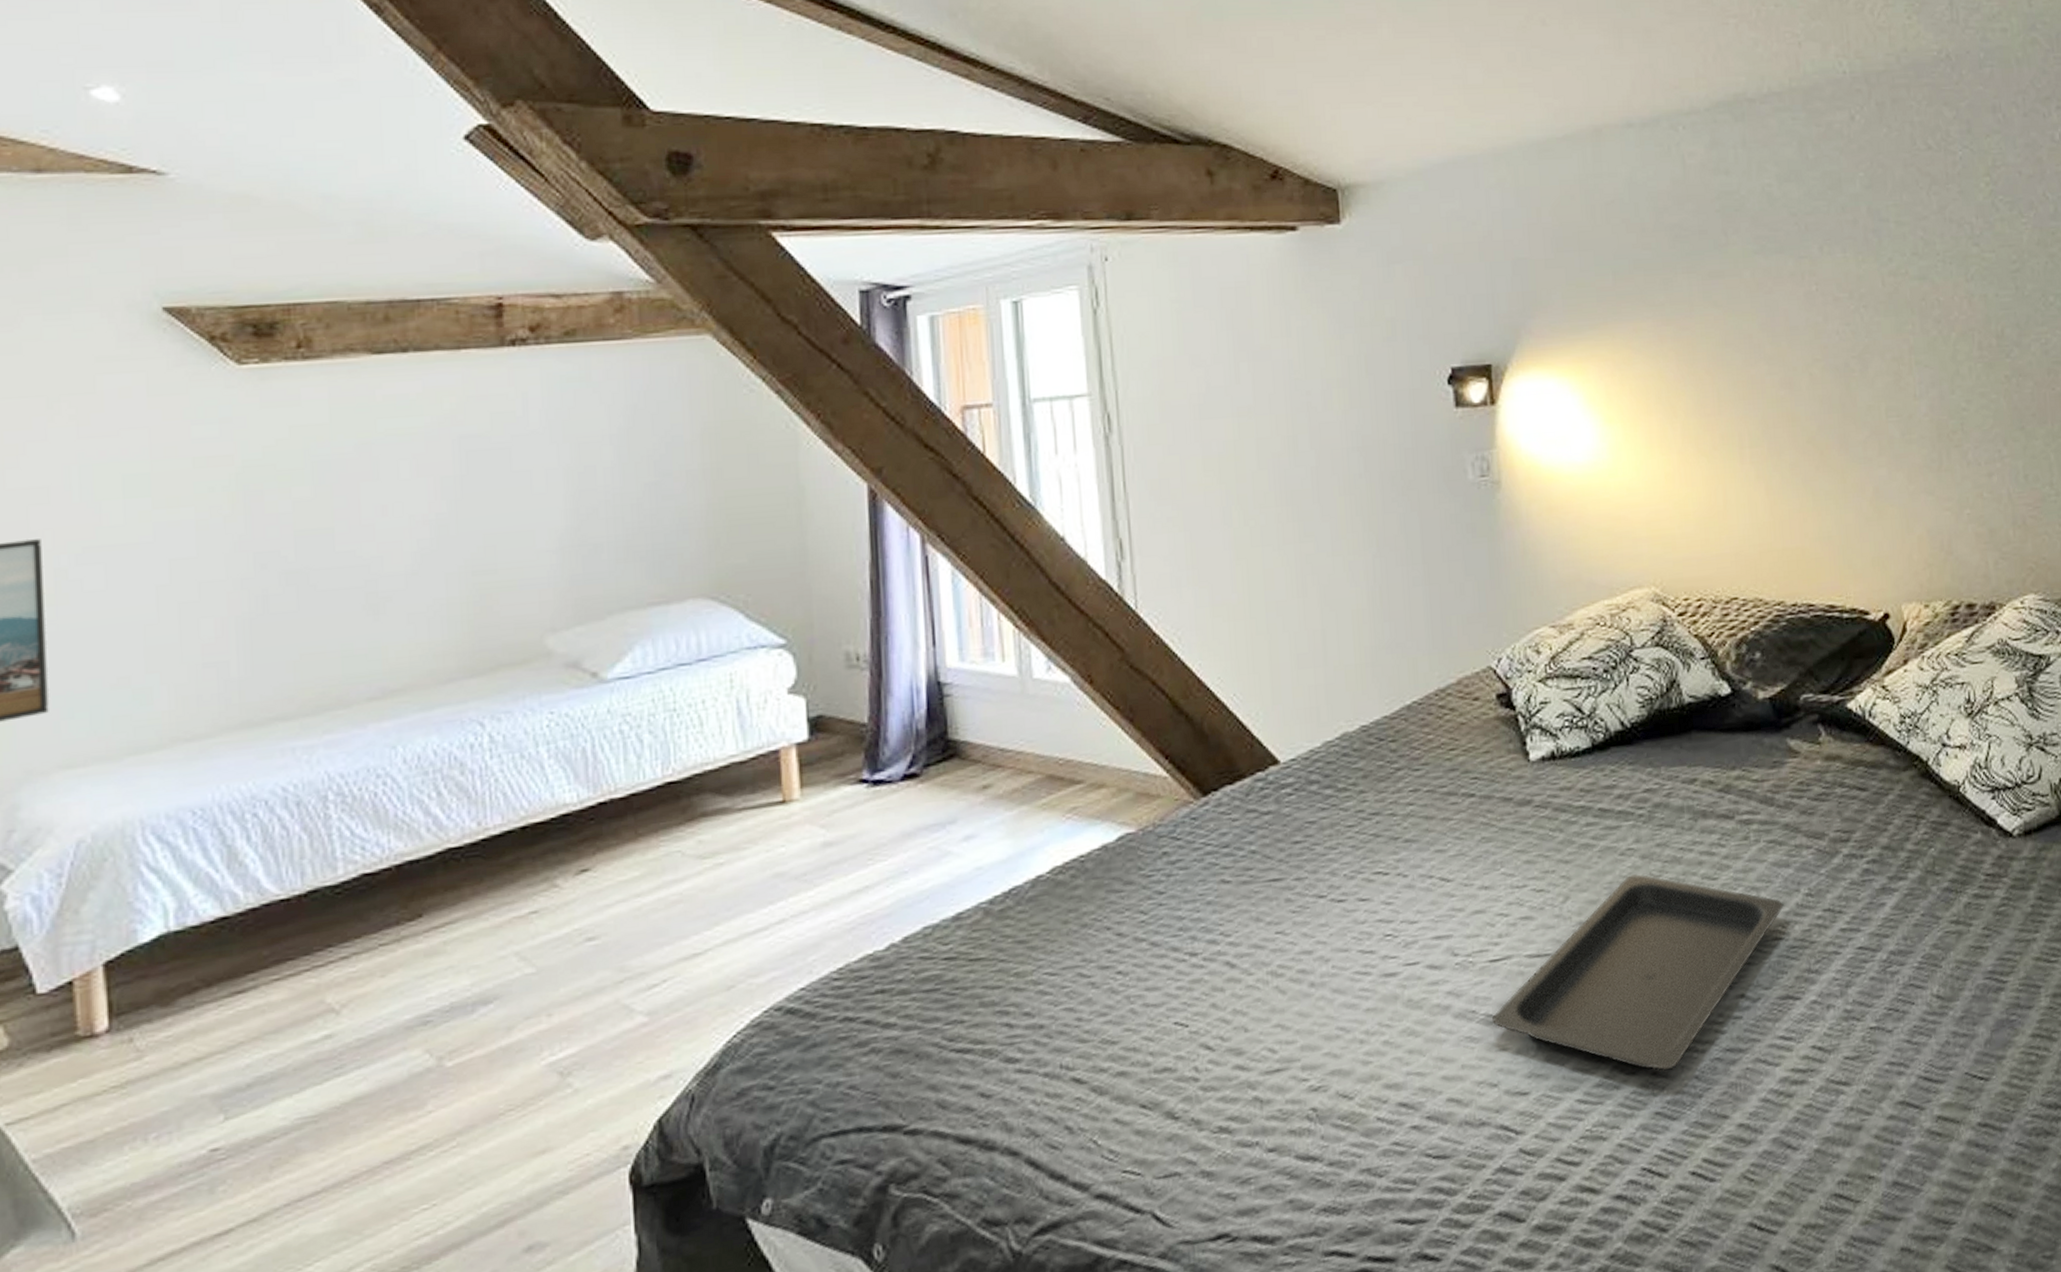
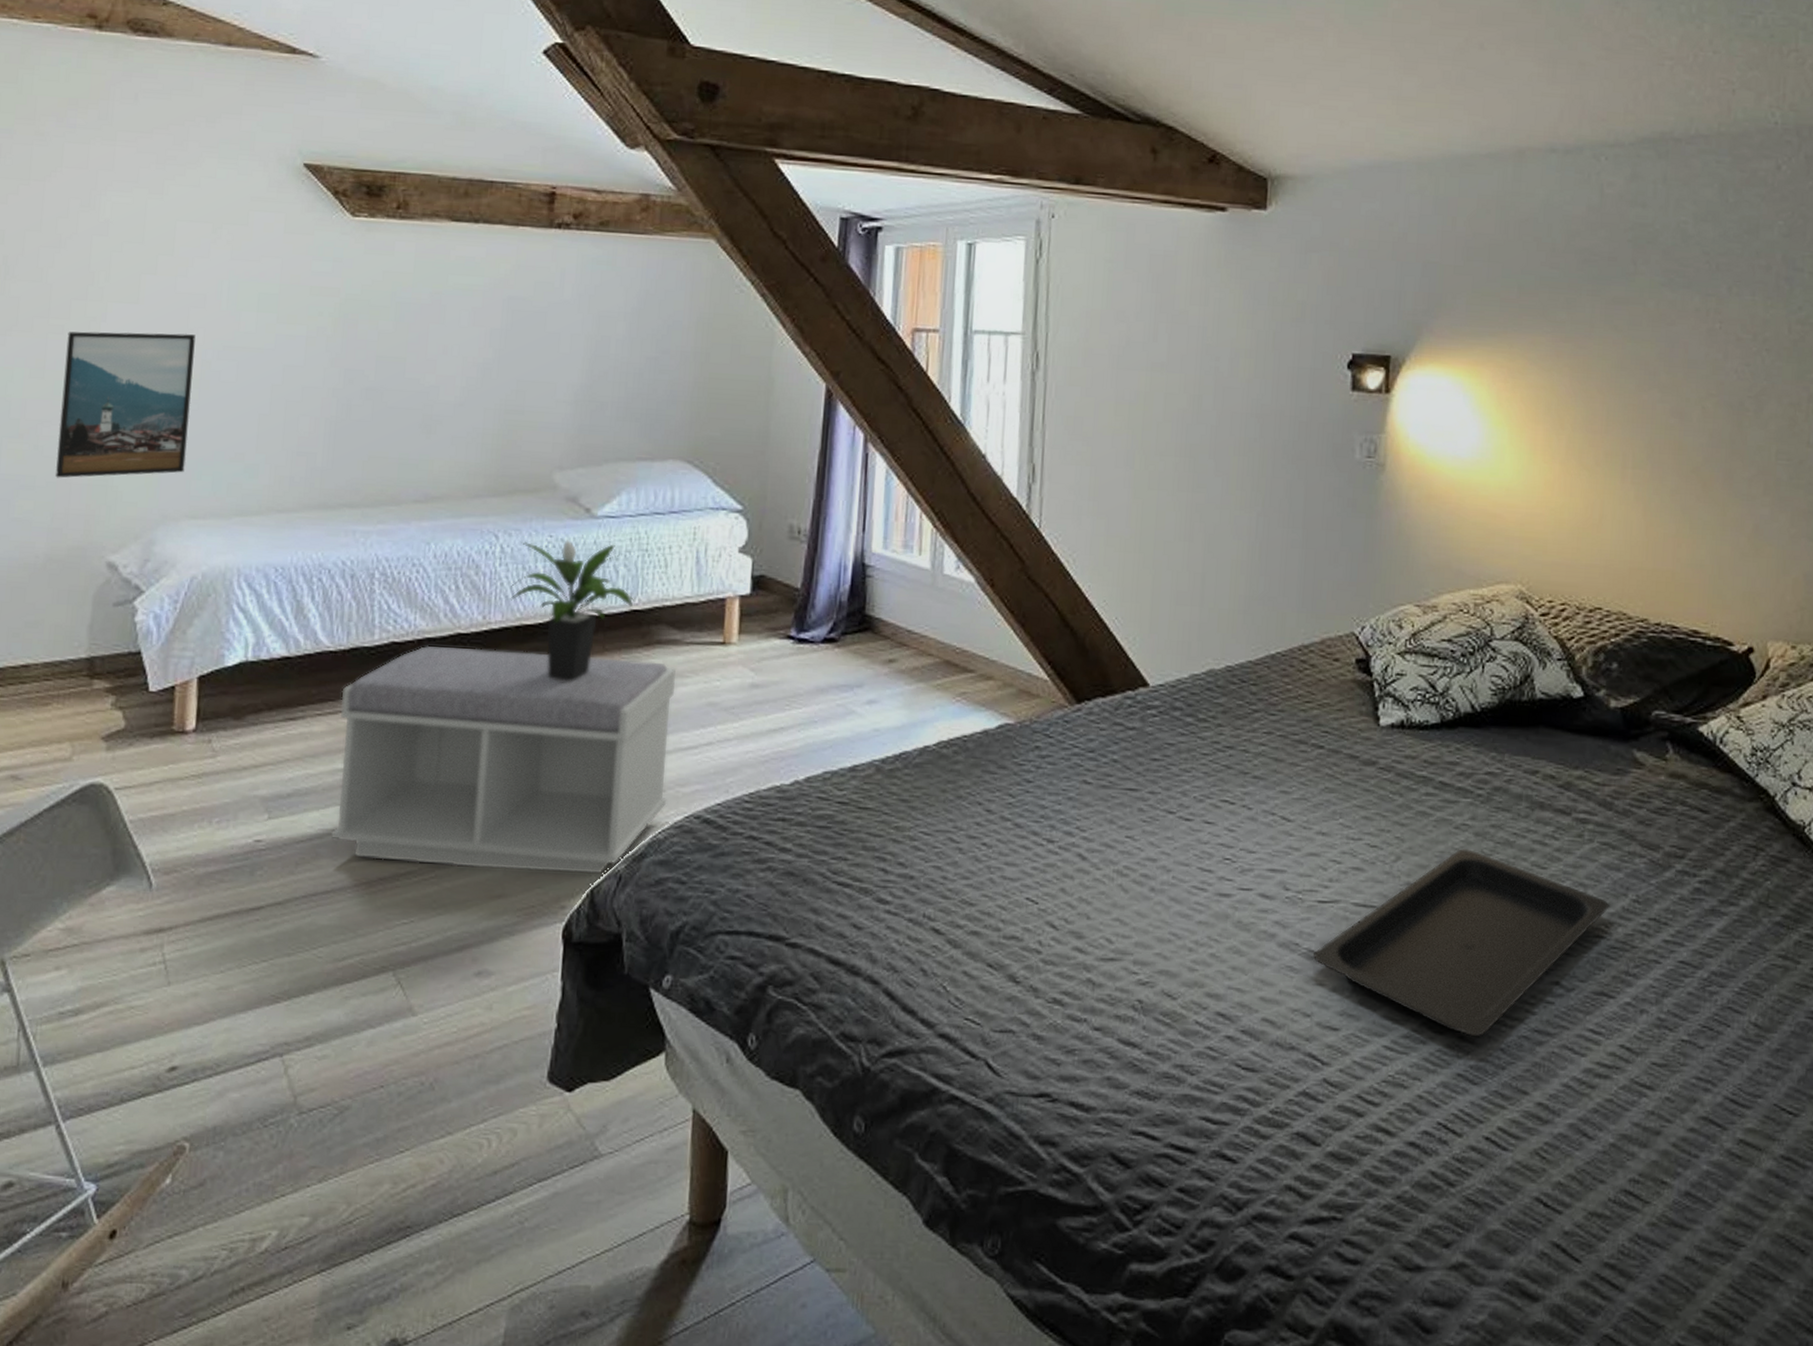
bench: none [303,837,739,1142] -> present [331,645,677,874]
potted plant: none [508,709,668,881] -> present [510,540,635,680]

